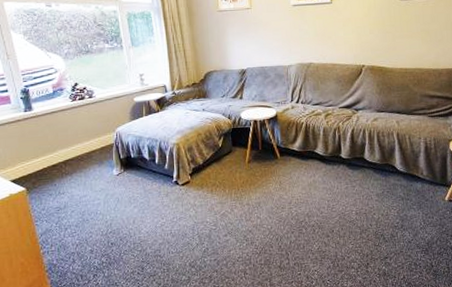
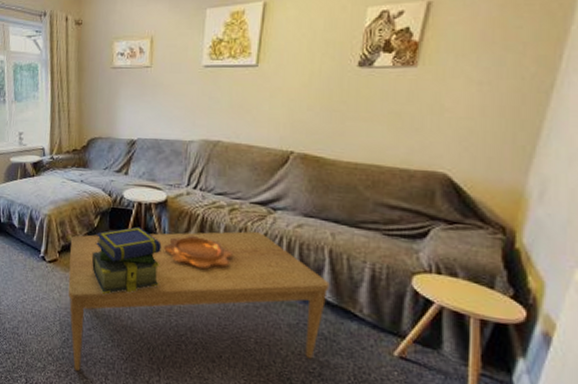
coffee table: none [200,128,401,275] -> present [68,231,330,372]
stack of books: none [220,140,279,203] -> present [91,226,162,295]
decorative bowl: none [278,140,332,165] -> present [163,235,233,269]

